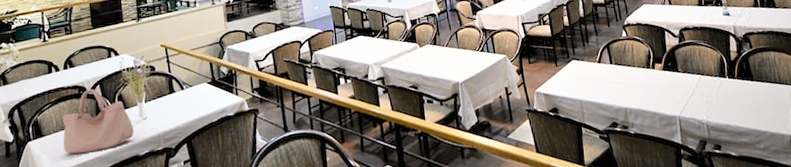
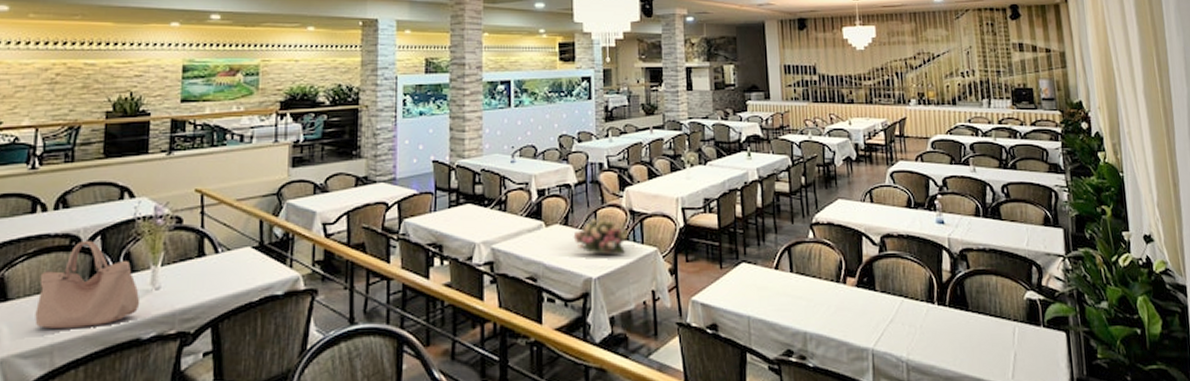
flower arrangement: none [441,37,483,64] -> present [573,218,629,255]

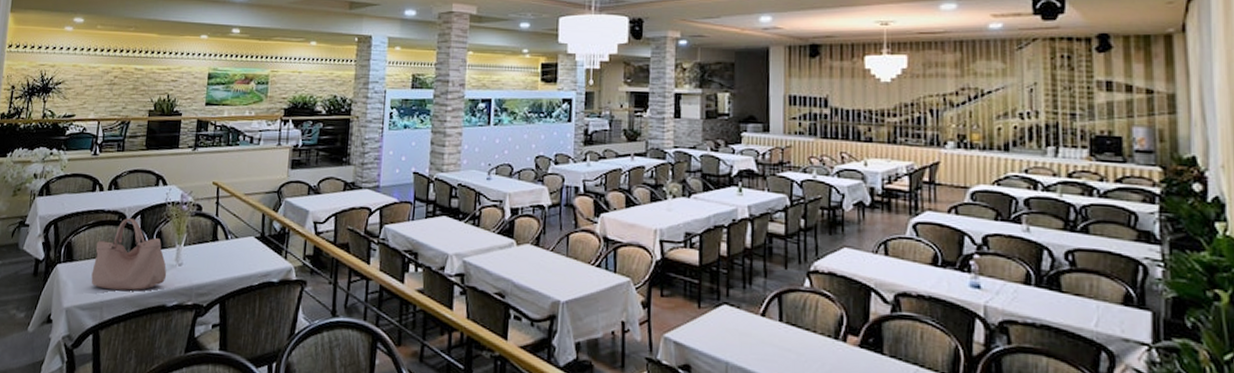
flower arrangement: present [573,218,629,255] -> none [544,242,601,282]

